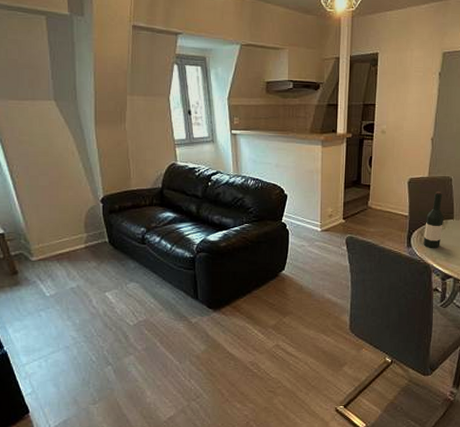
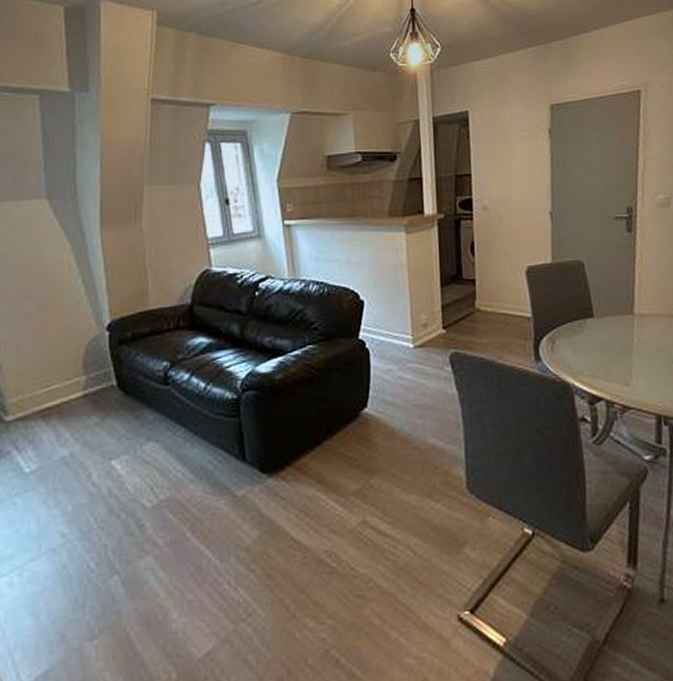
wine bottle: present [423,192,444,248] -> none [556,281,581,360]

